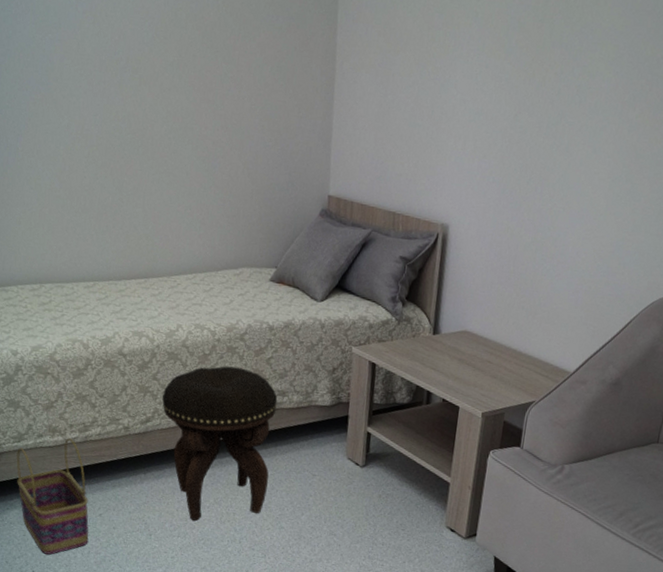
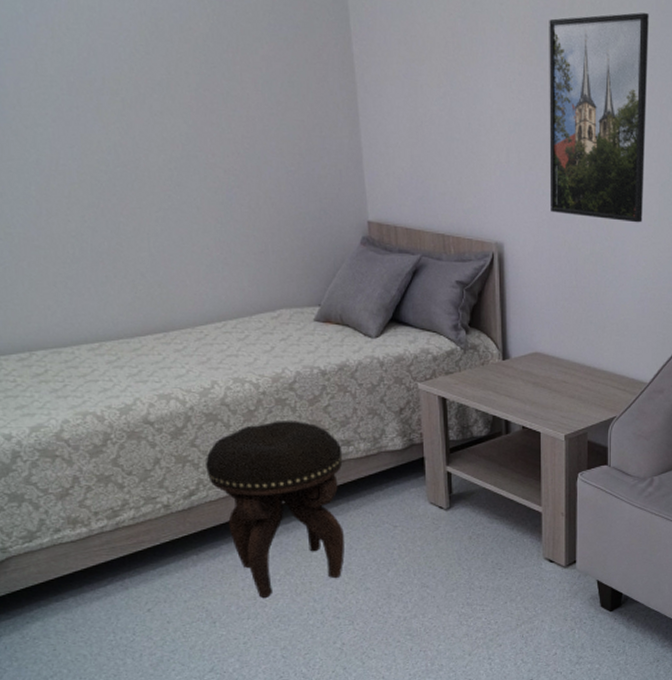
basket: present [16,438,89,555] -> none [29,528,139,667]
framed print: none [498,11,623,216] -> present [549,12,649,223]

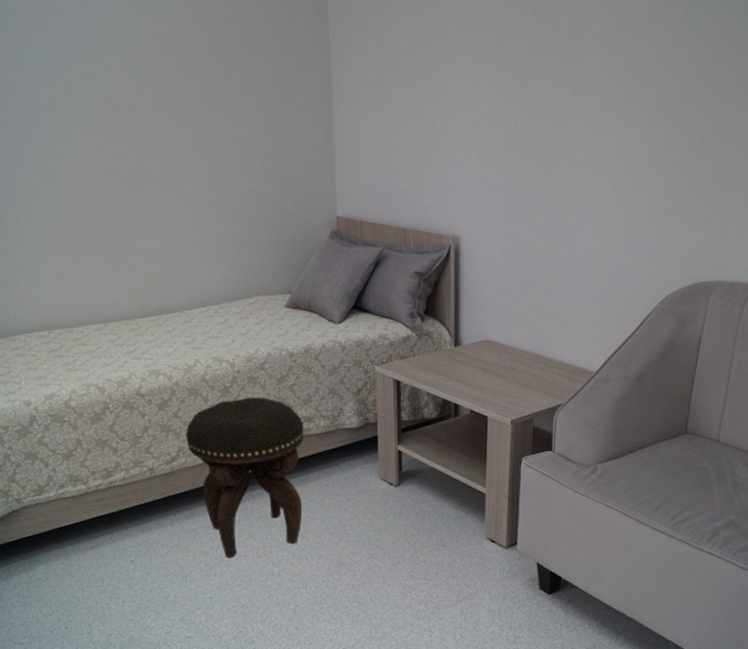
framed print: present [549,12,649,223] -> none [506,15,610,217]

